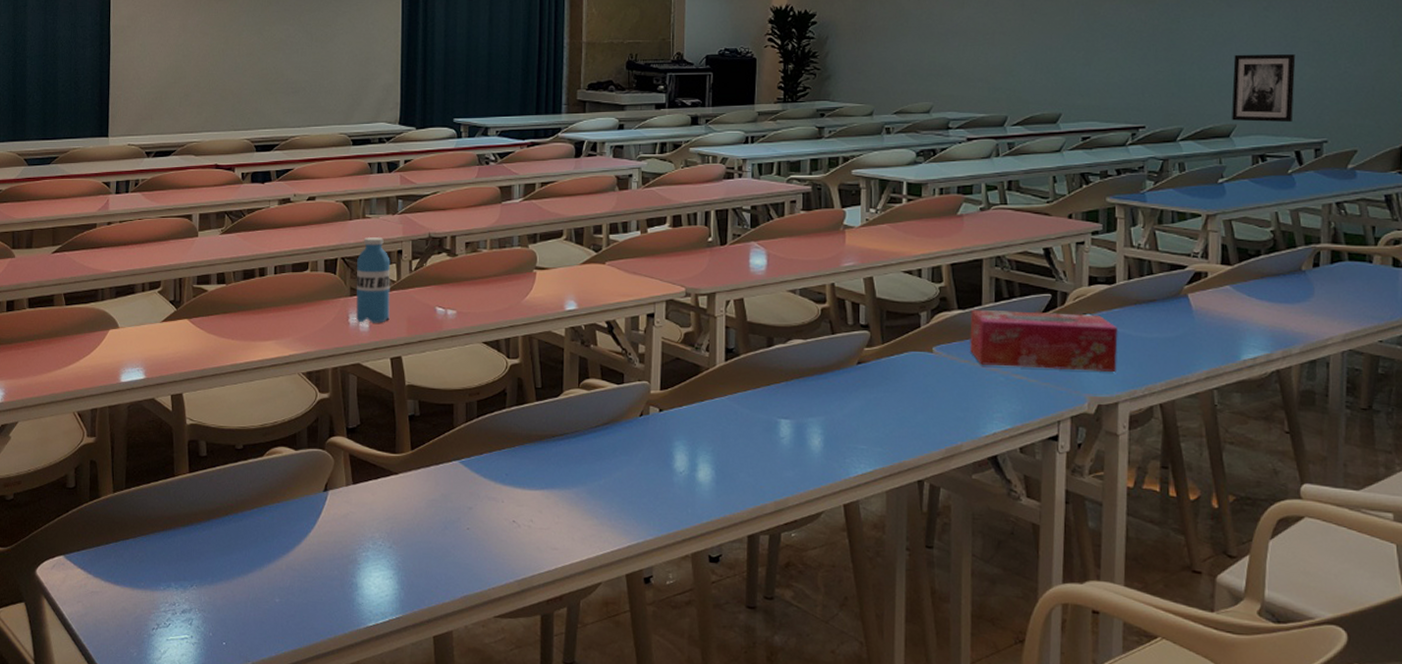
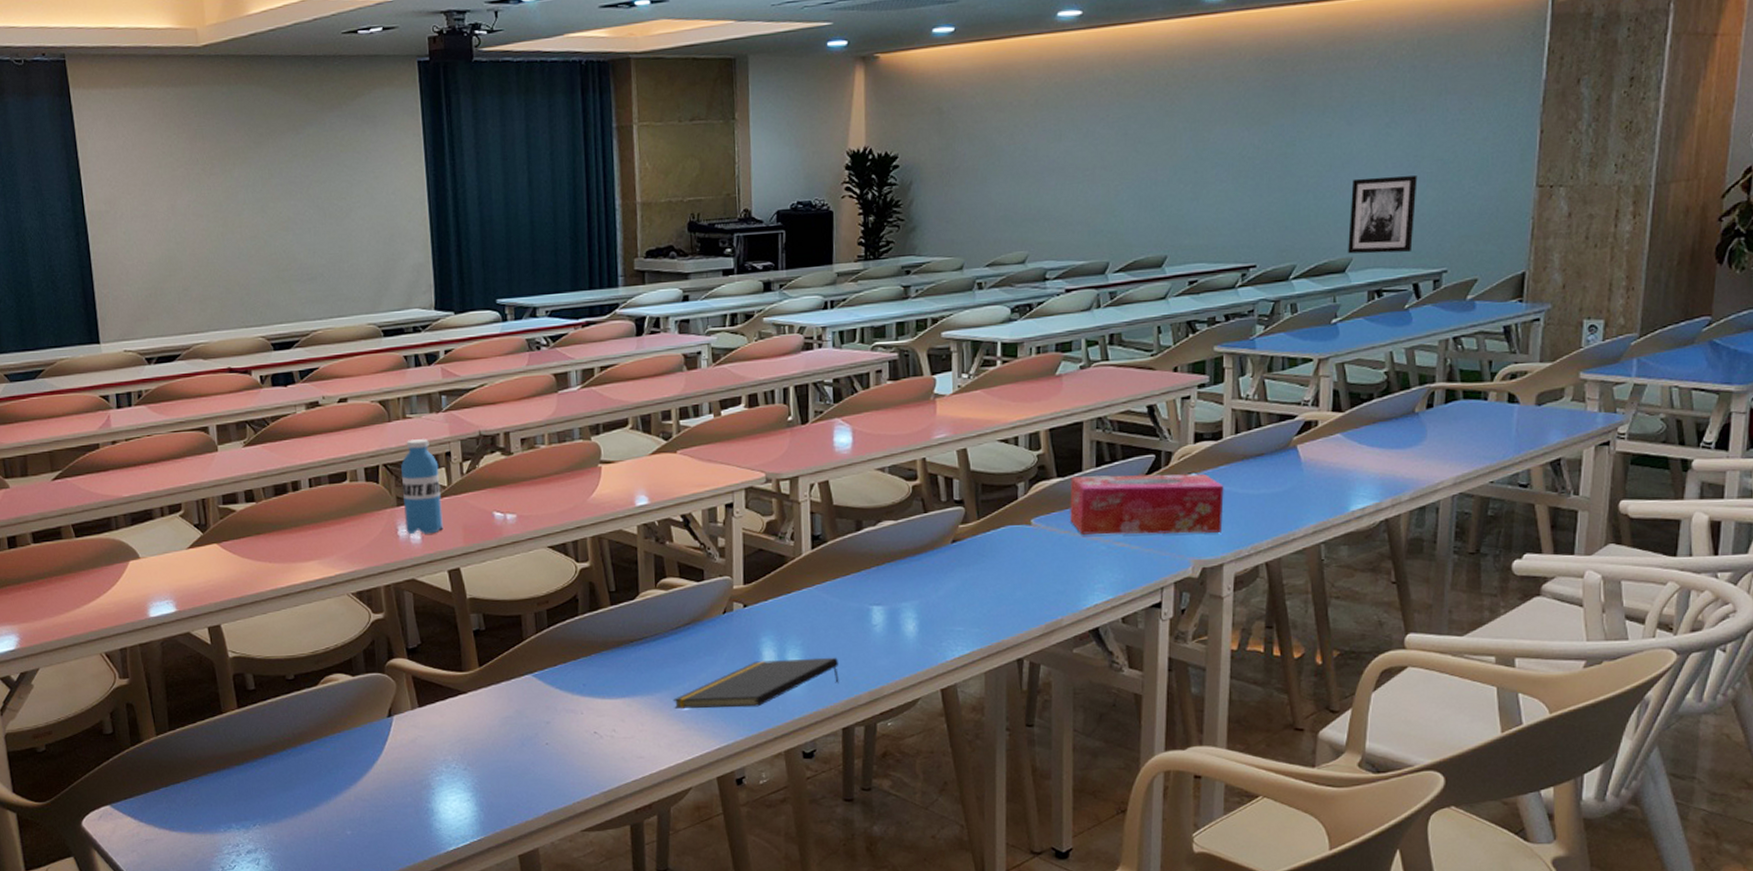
notepad: none [588,464,746,508] -> present [672,657,839,710]

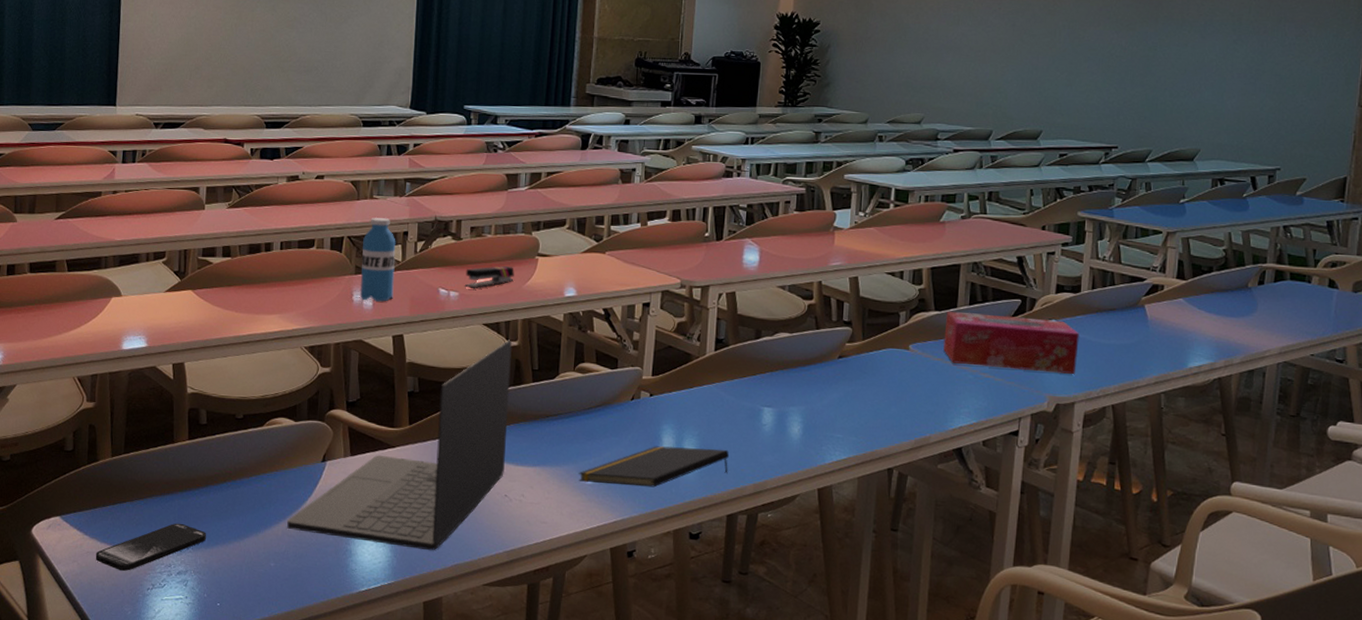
smartphone: none [155,799,274,856] -> present [95,523,207,571]
laptop: none [359,561,591,801] -> present [287,339,512,551]
stapler: none [521,479,577,508] -> present [465,266,514,289]
wall art: present [1348,176,1418,254] -> none [1197,83,1258,150]

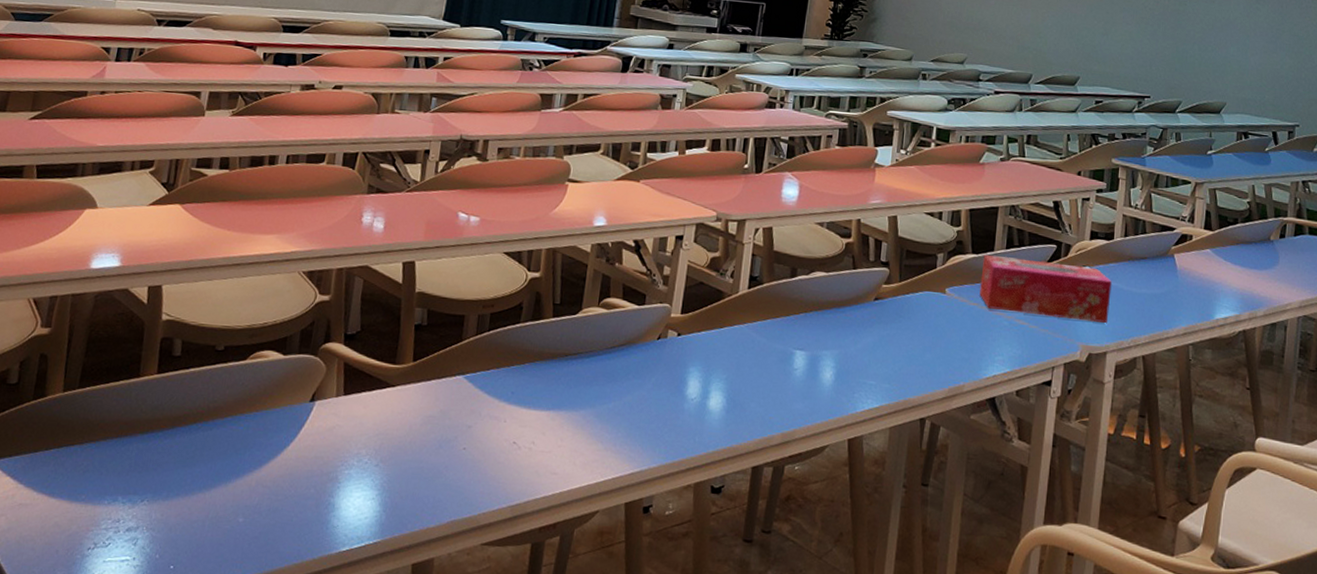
smartphone: present [95,523,207,571] -> none [28,470,167,527]
laptop: present [287,339,512,551] -> none [262,270,534,505]
water bottle: present [360,218,396,302] -> none [371,133,416,225]
stapler: present [465,266,514,289] -> none [487,190,542,214]
notepad: present [578,446,729,488] -> none [595,390,758,436]

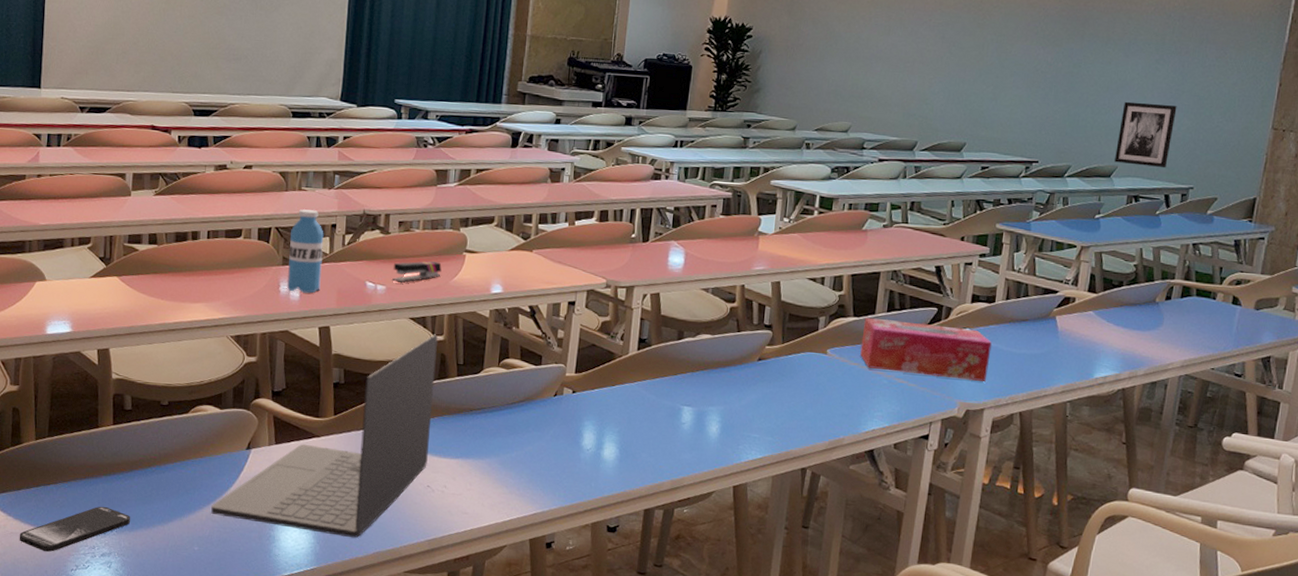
smartphone: none [28,470,167,527] -> present [19,506,131,552]
laptop: none [262,270,534,505] -> present [211,334,438,539]
water bottle: none [371,133,416,225] -> present [287,209,324,293]
stapler: none [487,190,542,214] -> present [392,261,442,283]
wall art: none [1223,39,1279,106] -> present [1115,101,1177,169]

